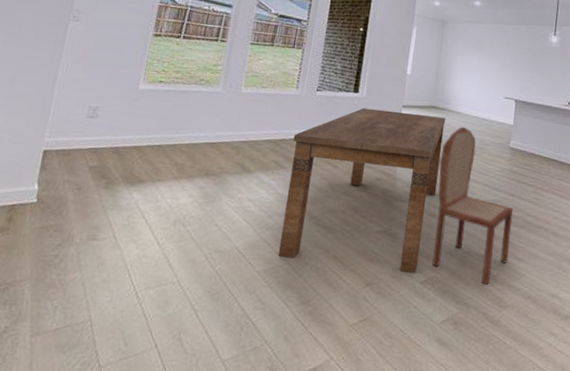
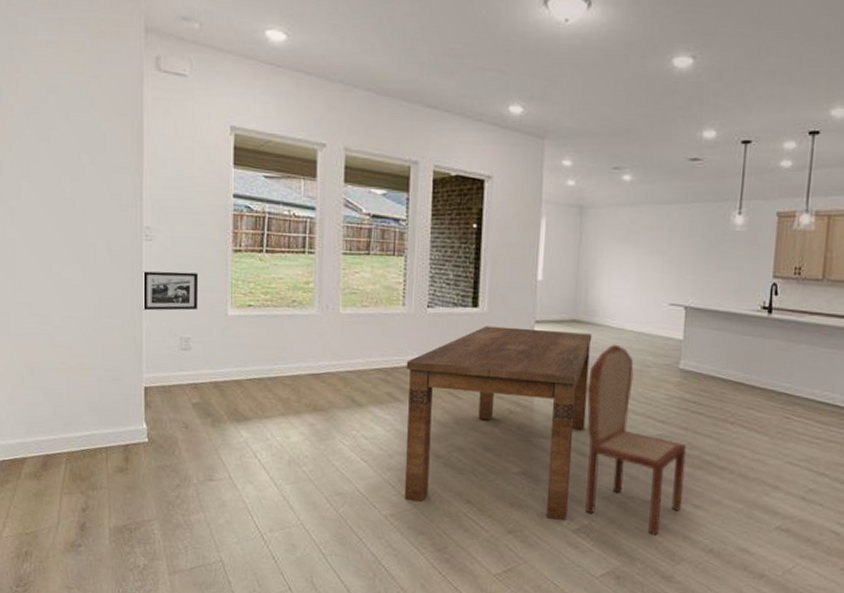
picture frame: none [58,47,118,83] -> present [143,271,199,311]

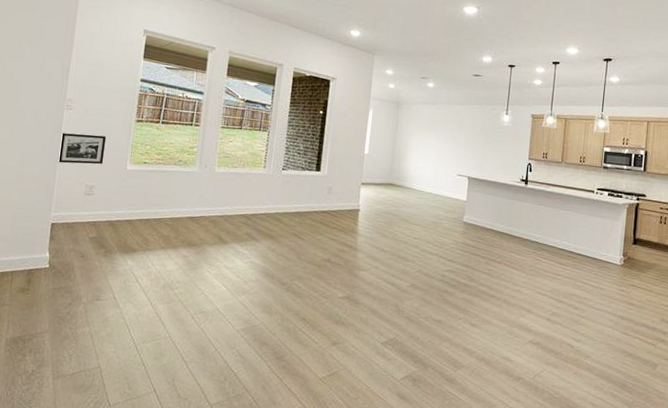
dining table: present [404,326,592,520] -> none [253,185,402,335]
chair: present [584,344,687,535] -> none [391,202,467,347]

